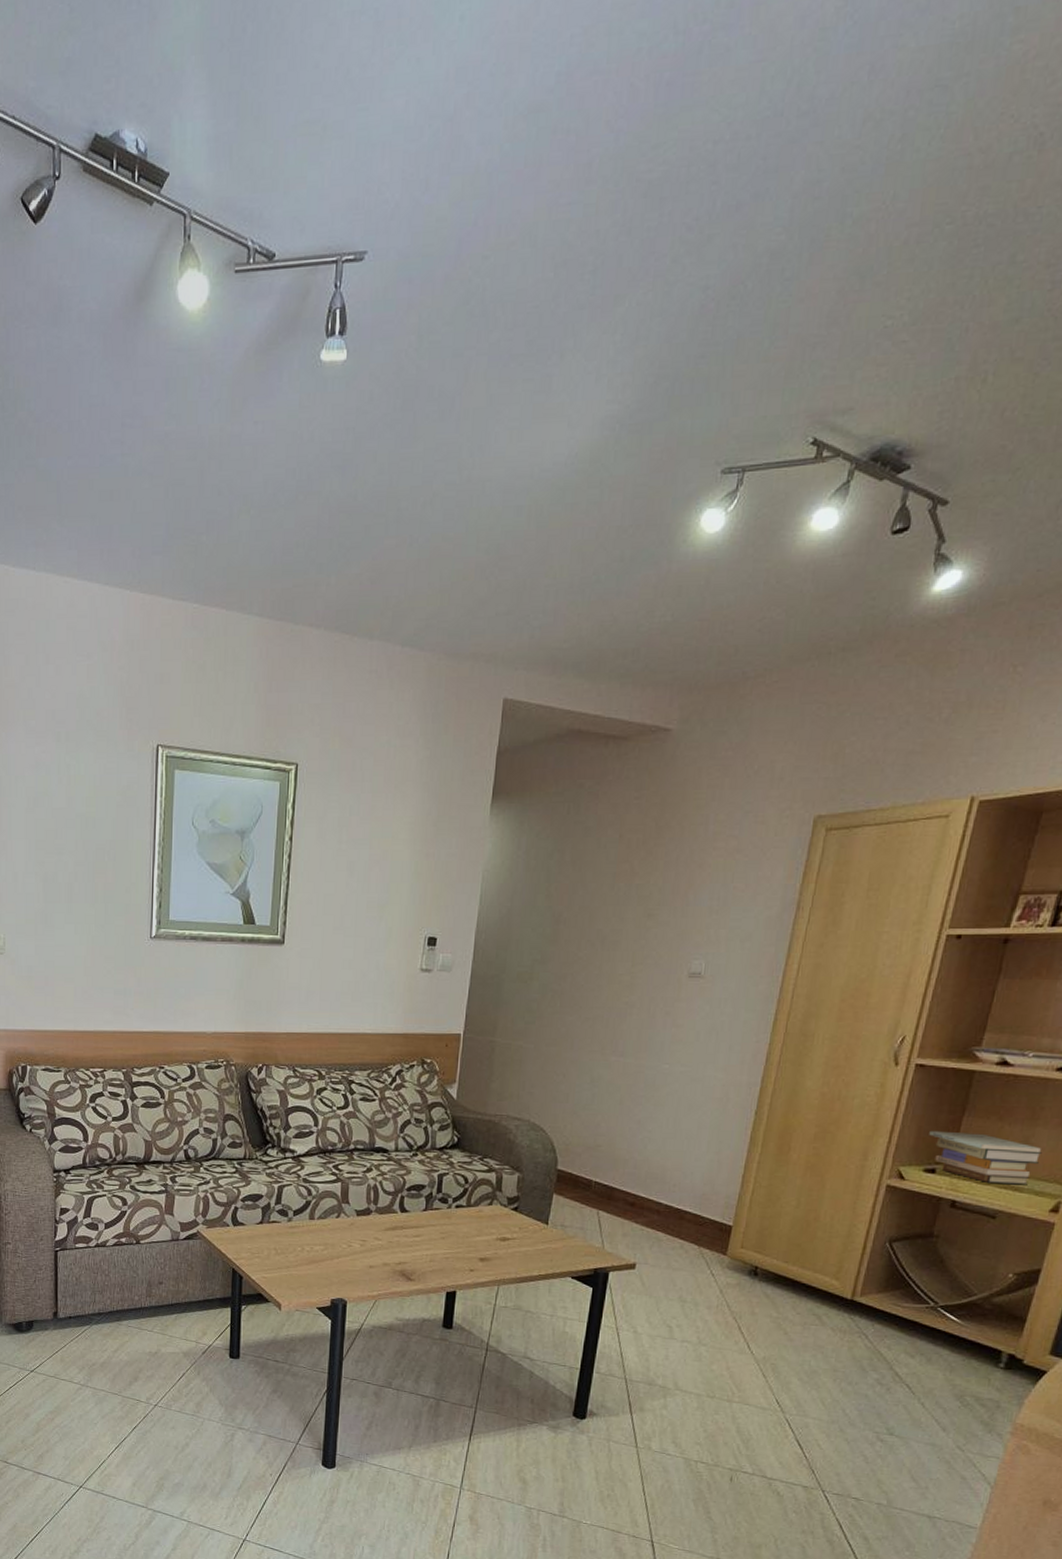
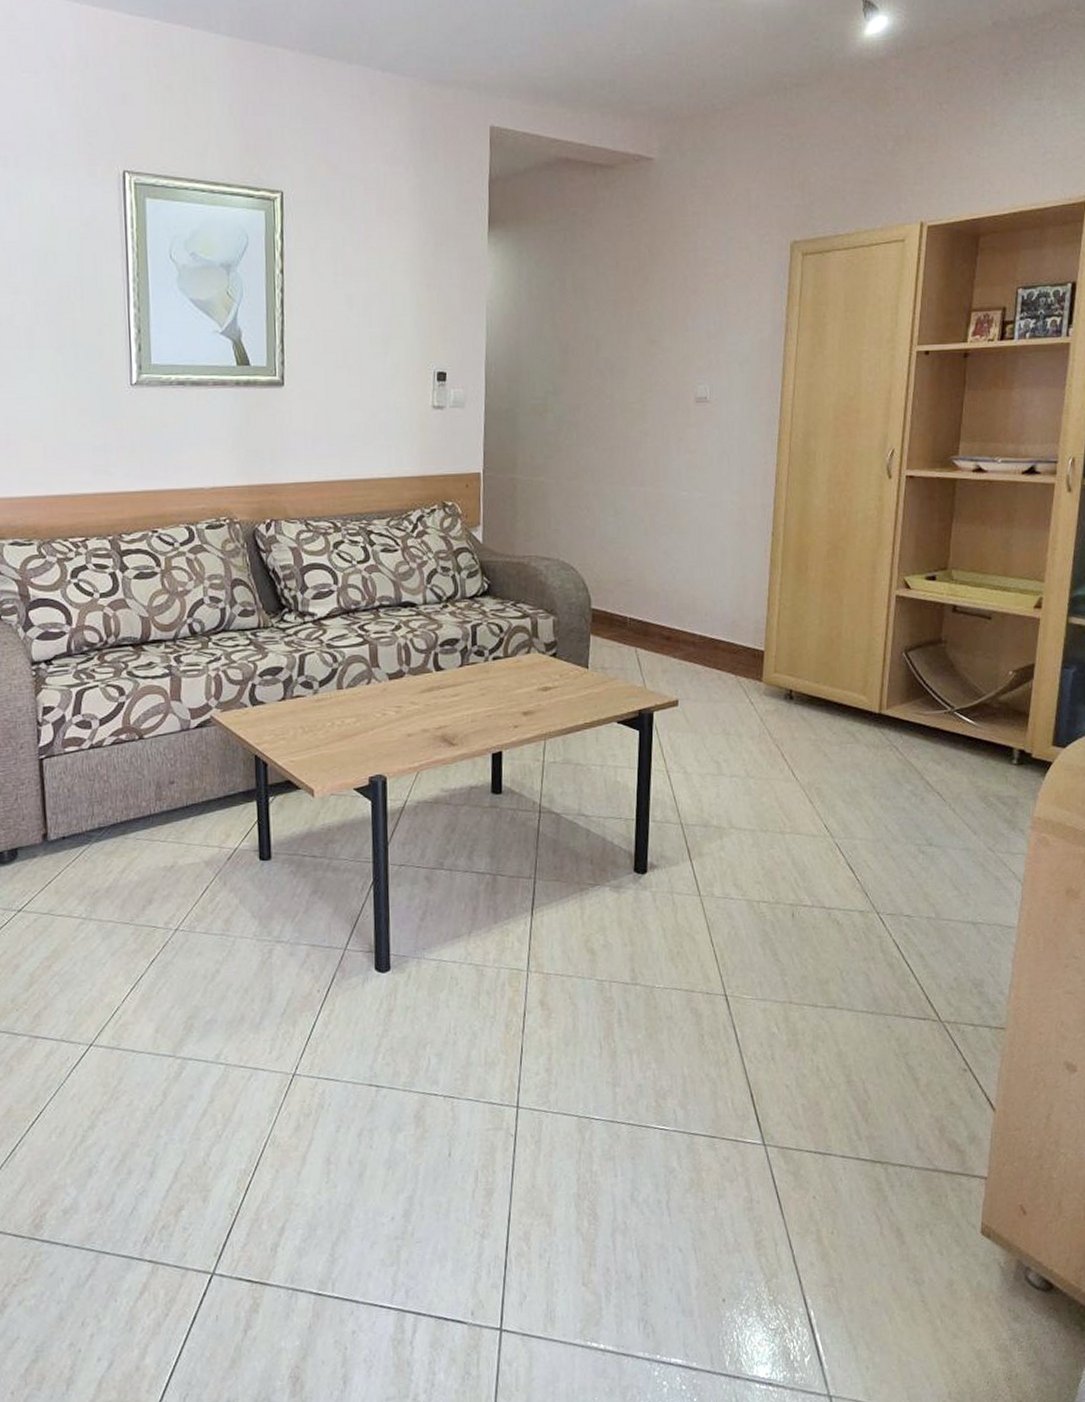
books: present [929,1130,1042,1185] -> none [926,538,1021,585]

